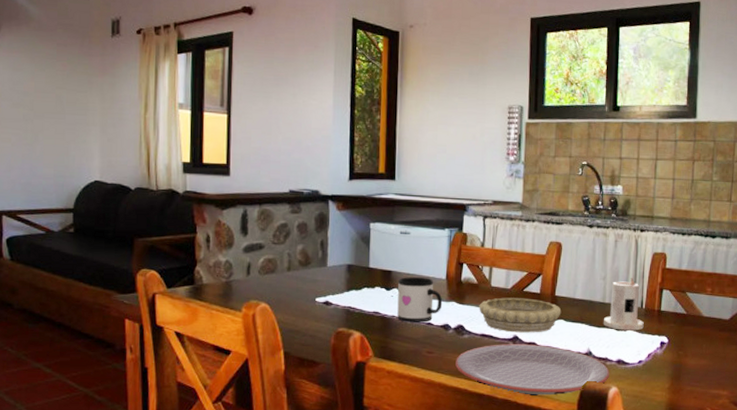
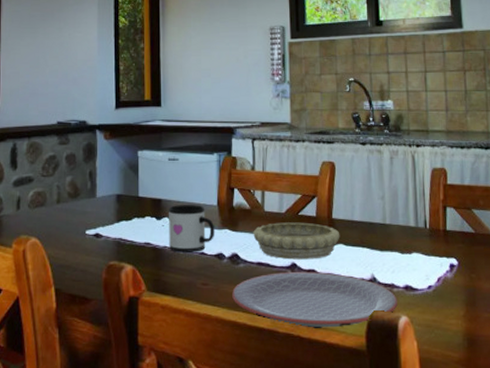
candle: present [603,278,644,331] -> none [385,196,430,253]

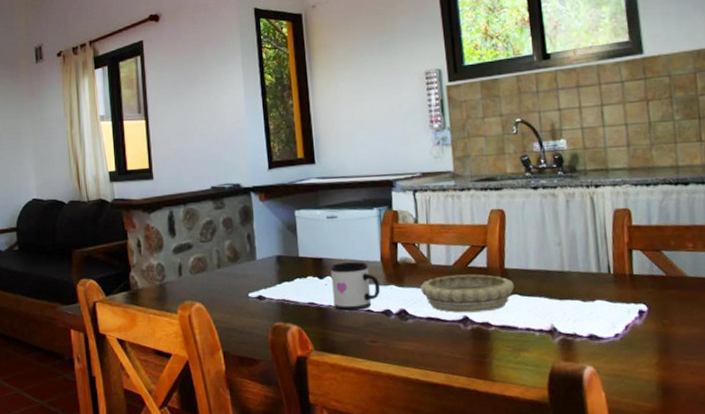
plate: present [232,272,398,328] -> none [402,324,582,382]

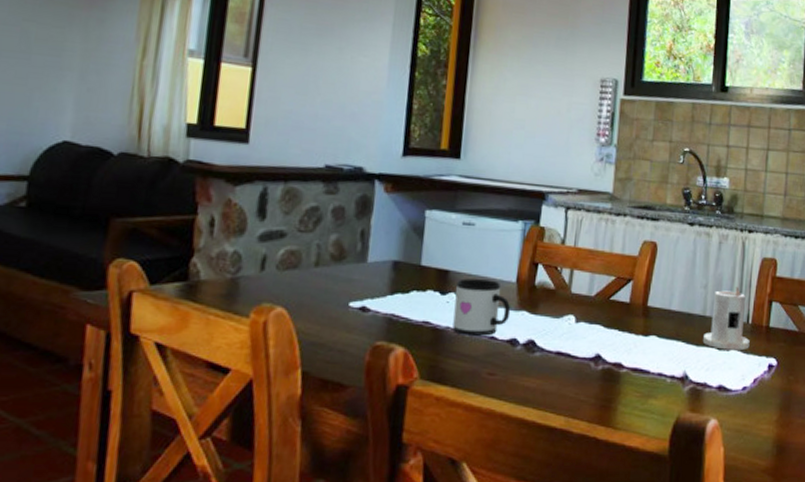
decorative bowl: present [420,274,515,313] -> none [555,307,654,352]
candle: none [564,240,615,301] -> present [702,287,750,350]

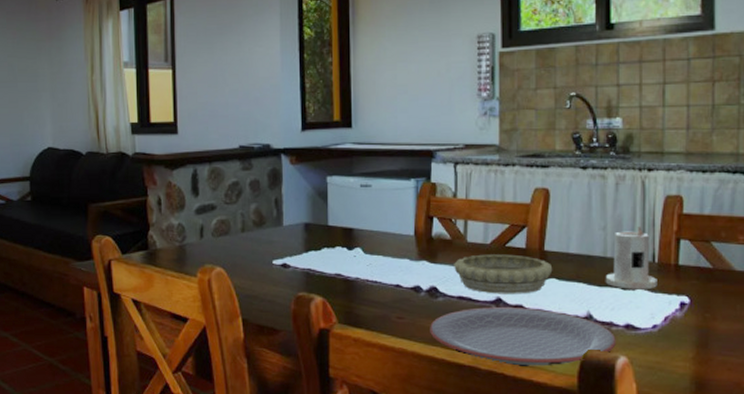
mug: present [452,278,511,336] -> none [361,235,412,285]
plate: none [522,364,709,430] -> present [430,307,616,366]
decorative bowl: none [555,307,654,352] -> present [454,254,553,294]

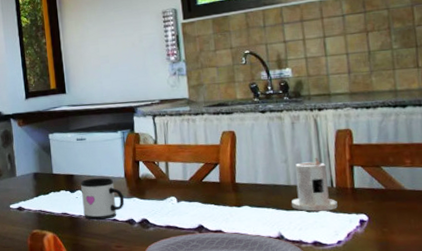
mug: none [361,235,412,285] -> present [81,178,125,220]
decorative bowl: present [454,254,553,294] -> none [160,188,245,222]

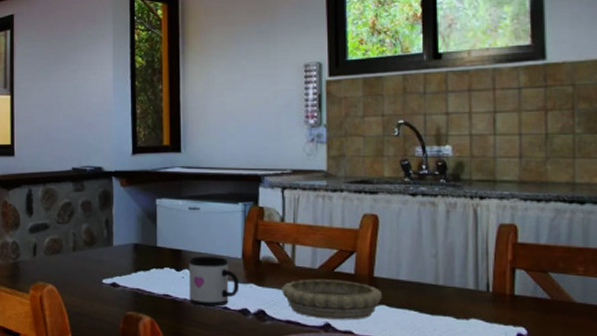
decorative bowl: none [160,188,245,222] -> present [282,279,383,320]
candle: present [291,158,338,212] -> none [437,255,492,319]

